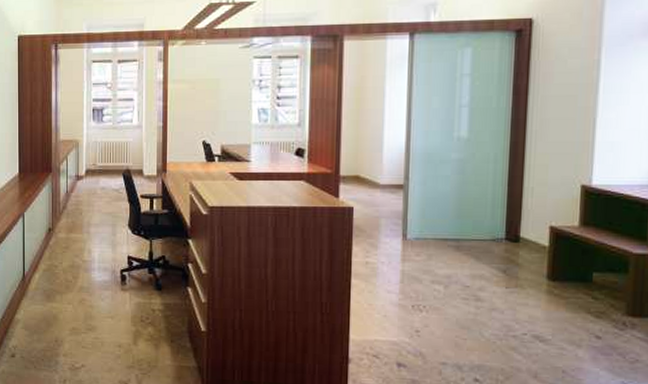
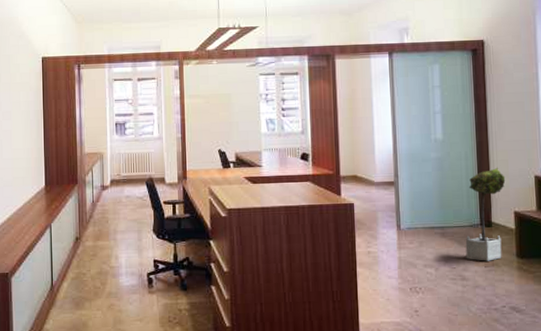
potted tree: none [483,173,543,282] -> present [465,167,506,261]

